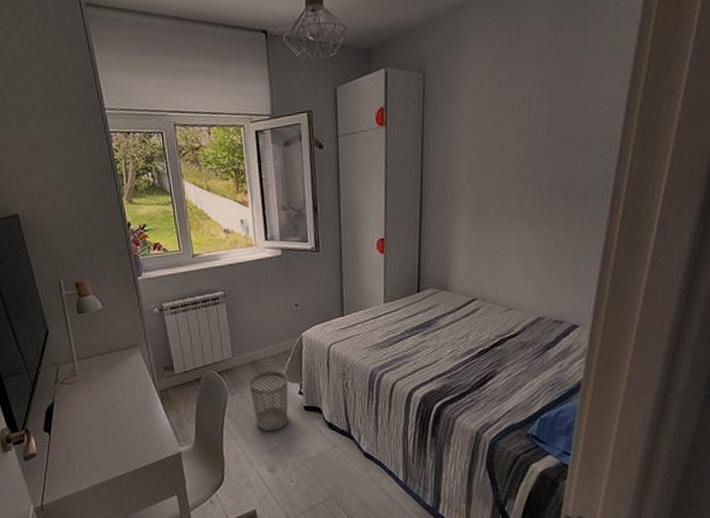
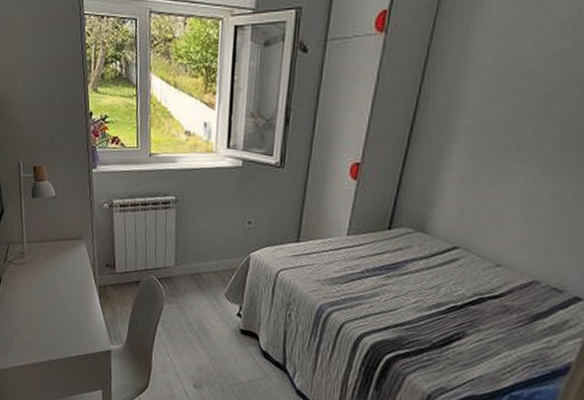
wastebasket: present [248,370,289,431] -> none [187,286,228,348]

